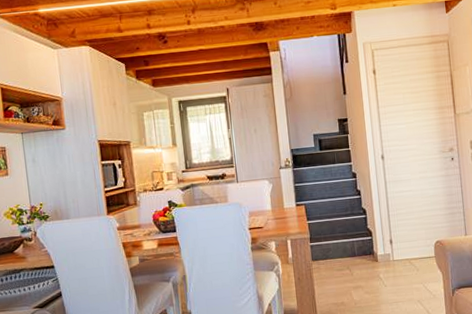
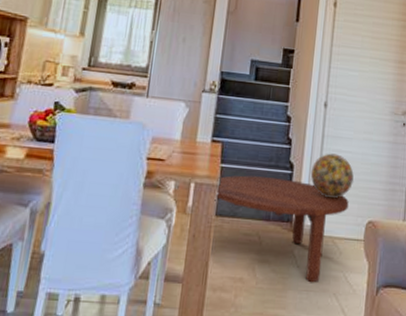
coffee table: none [308,221,418,296] -> present [214,175,349,283]
decorative sphere: none [381,194,418,230] -> present [310,153,354,199]

